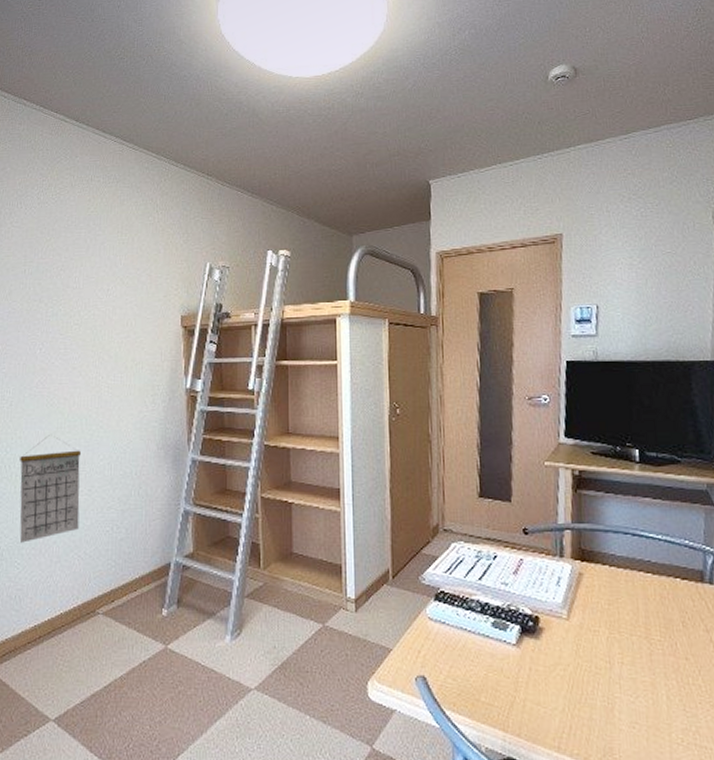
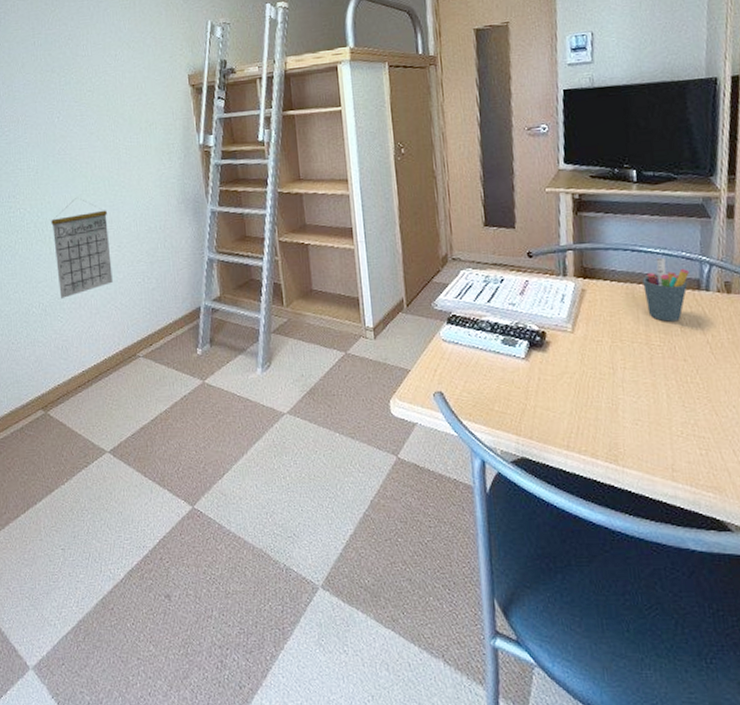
pen holder: none [643,544,692,615] -> present [642,257,689,322]

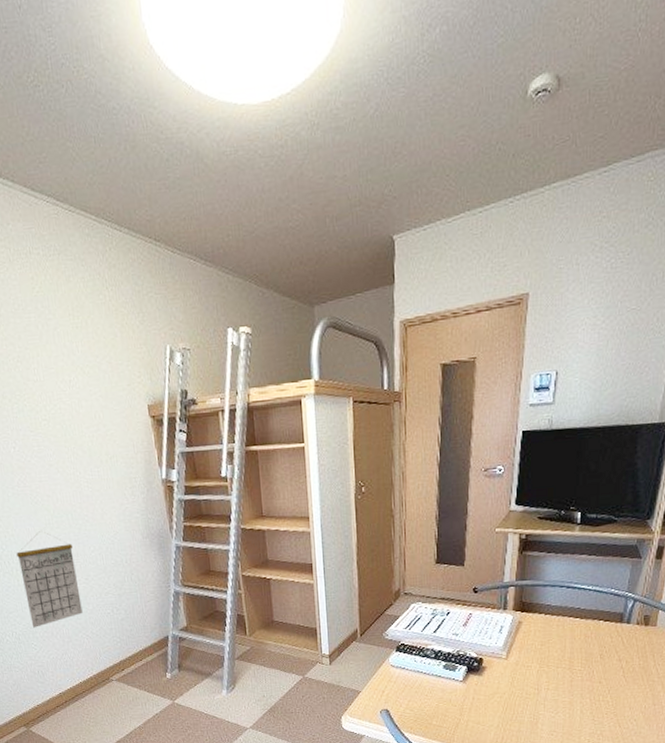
pen holder: present [642,257,689,322] -> none [573,593,615,650]

